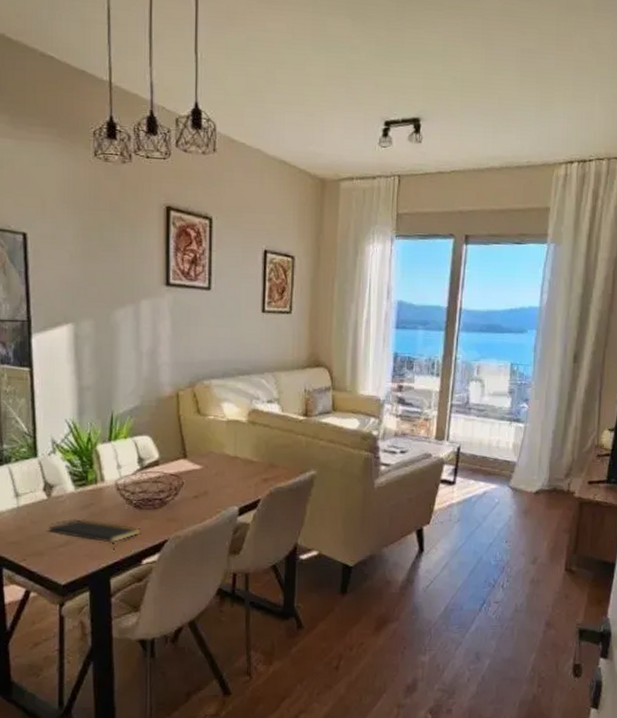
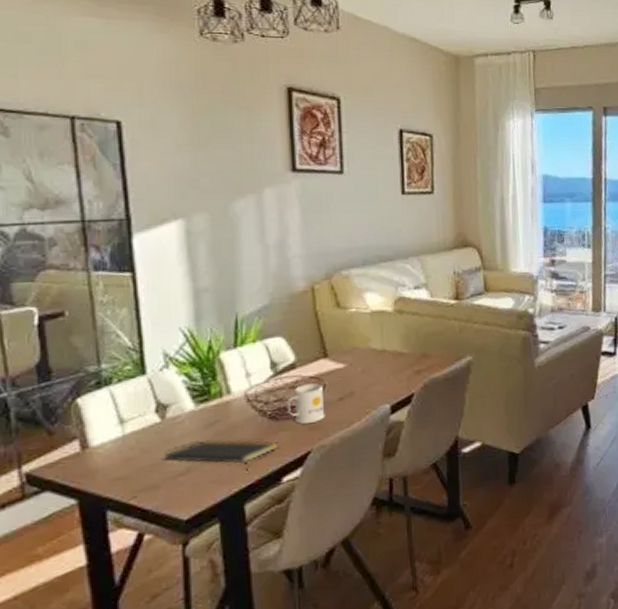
mug: none [149,480,182,515] -> present [286,383,325,424]

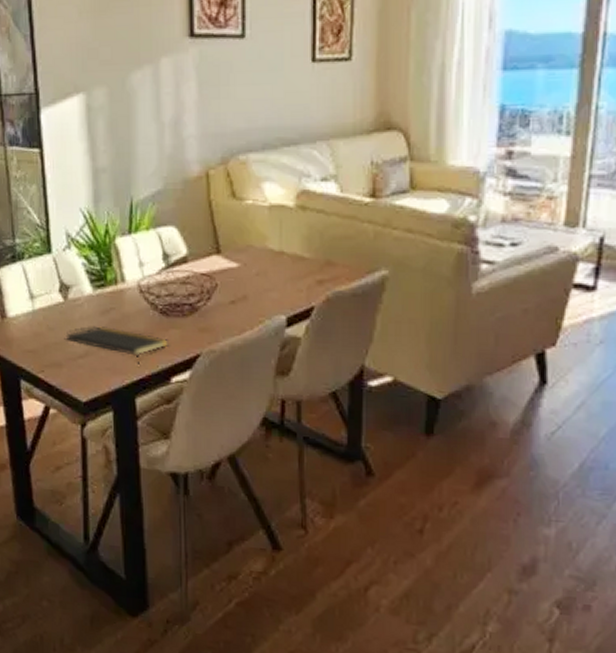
mug: present [286,383,325,424] -> none [177,281,216,324]

